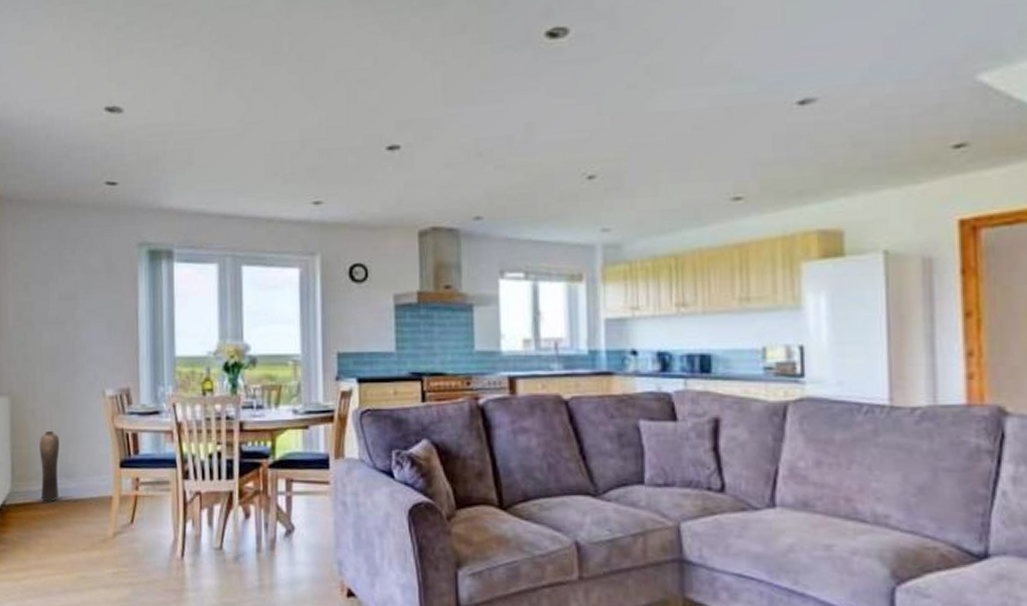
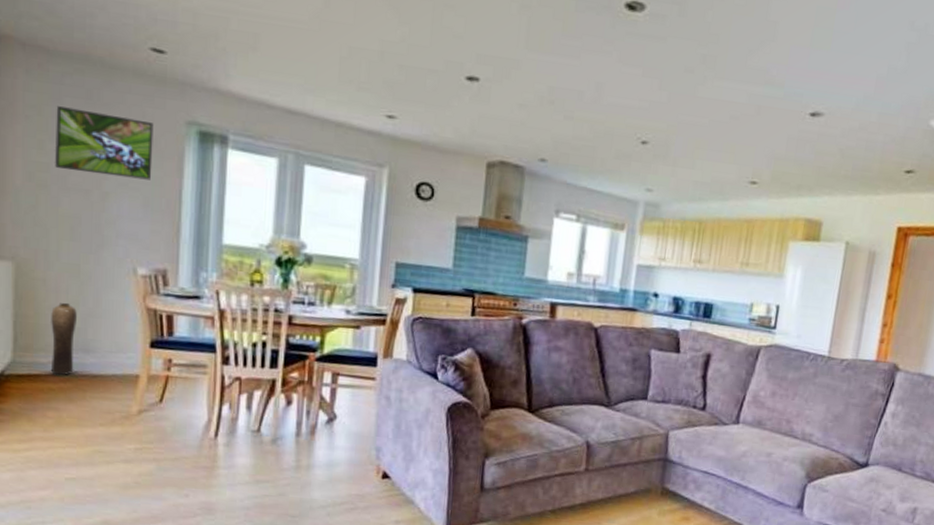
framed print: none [36,249,113,306] -> present [55,106,154,180]

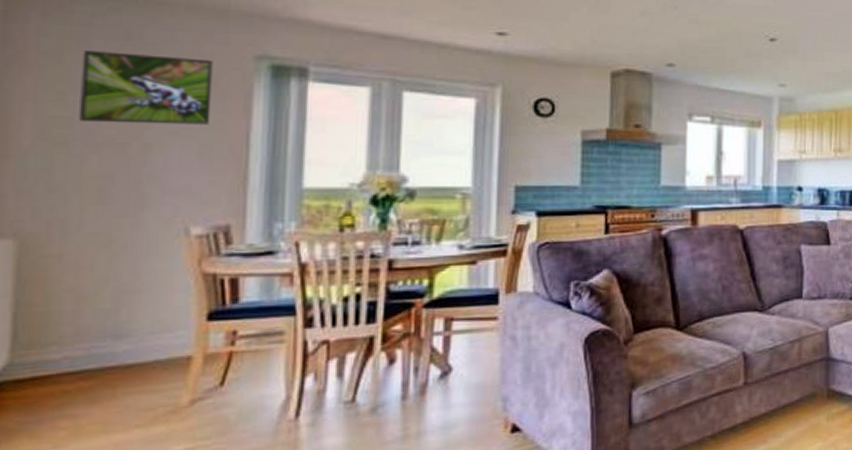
vase: present [50,302,77,376] -> none [65,280,105,373]

